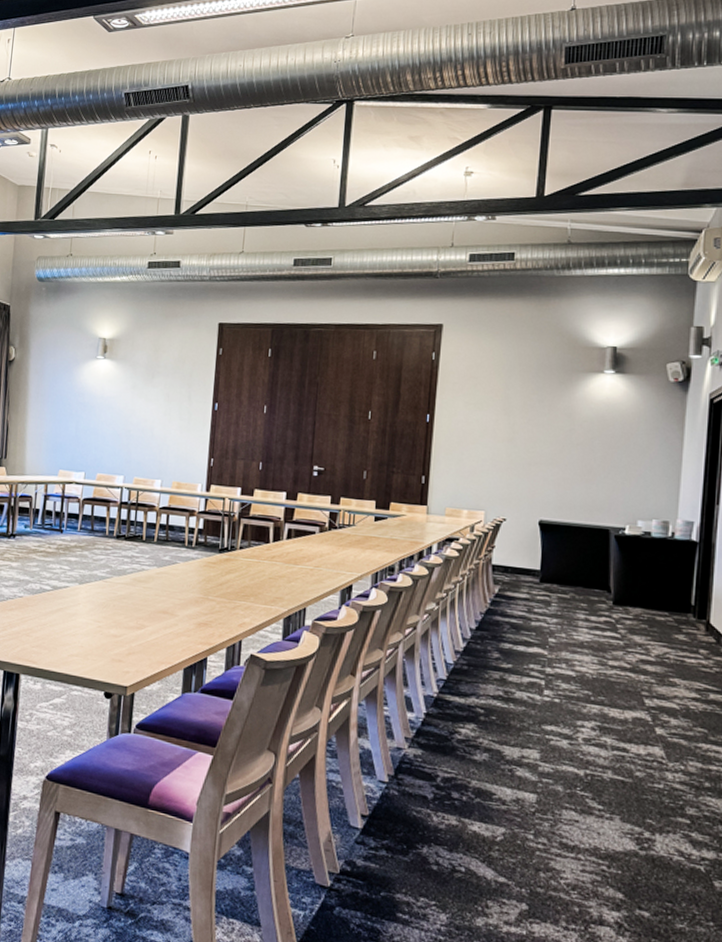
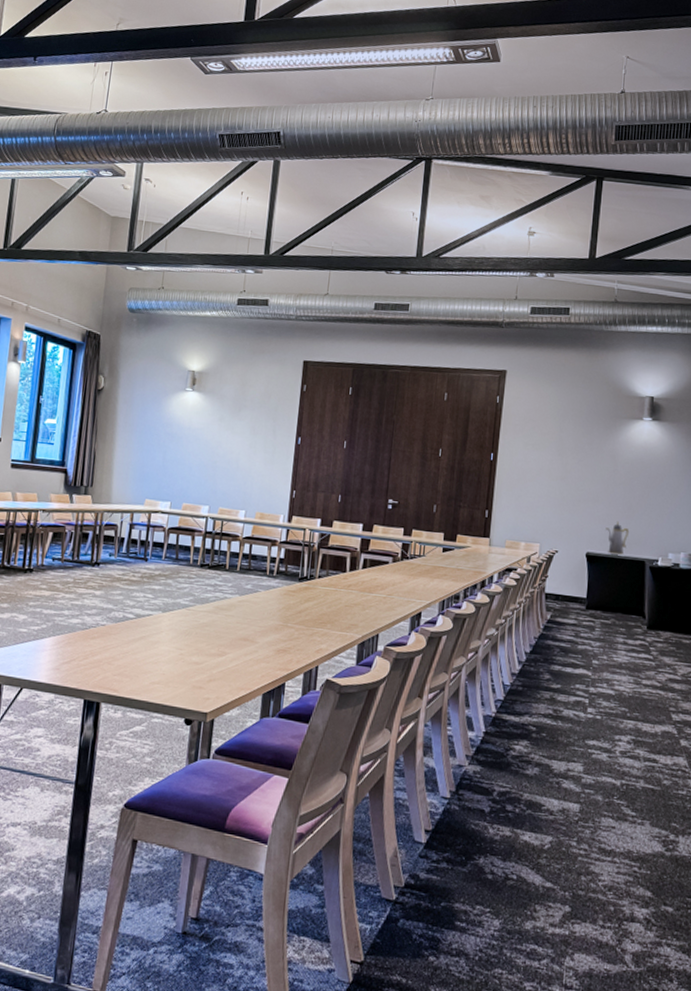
coffee pot: none [561,485,590,523] -> present [606,521,630,555]

